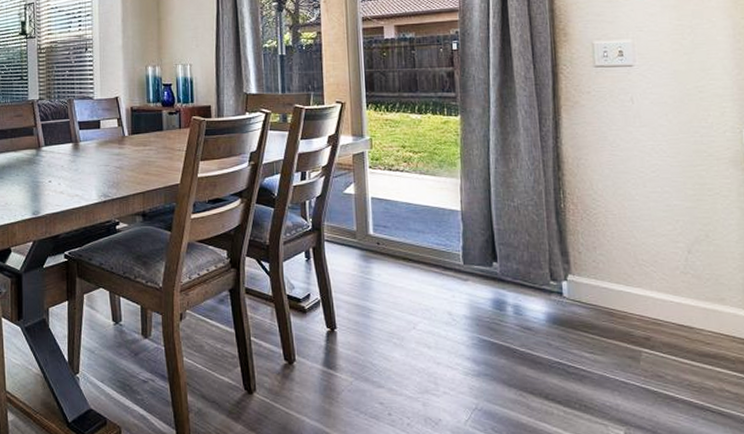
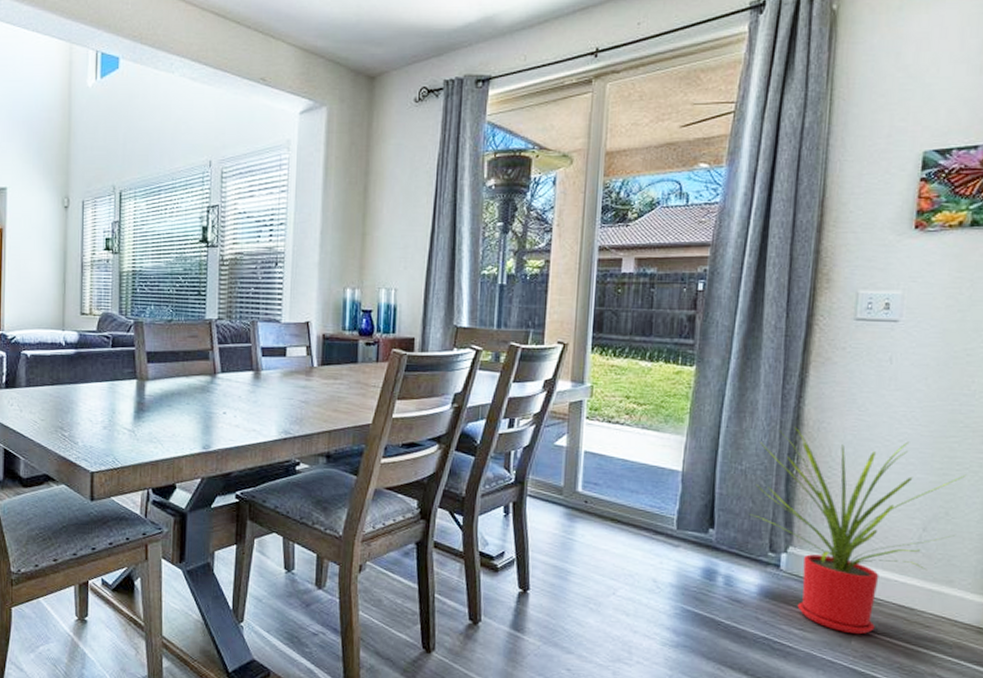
house plant: none [526,165,719,355] -> present [751,428,967,635]

